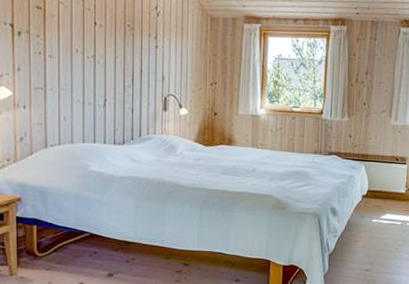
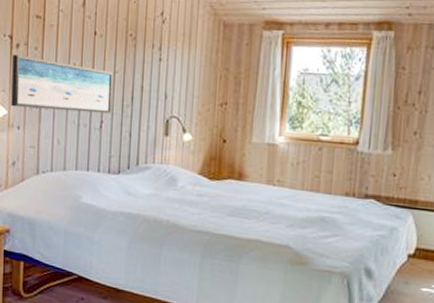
wall art: none [15,41,115,93] -> present [11,54,113,114]

